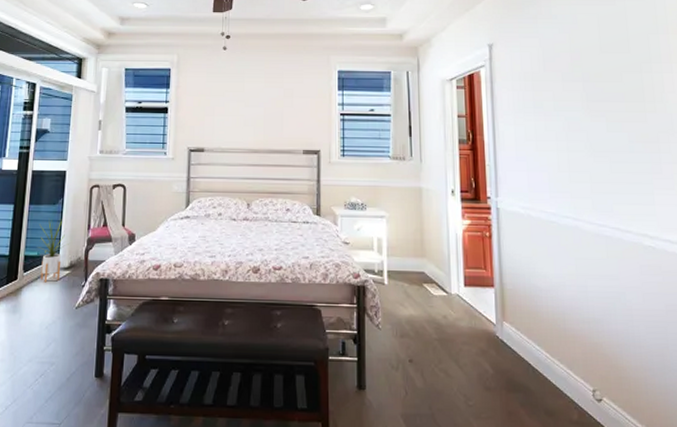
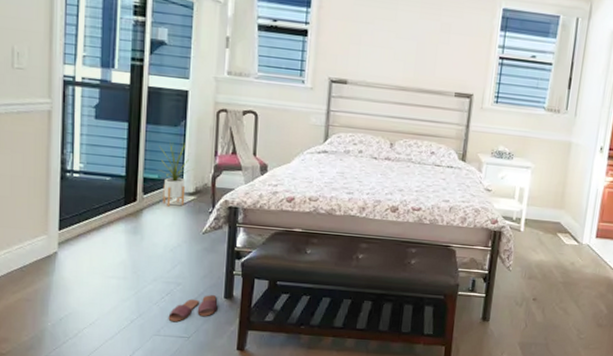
slippers: none [41,374,89,407] -> present [168,295,218,322]

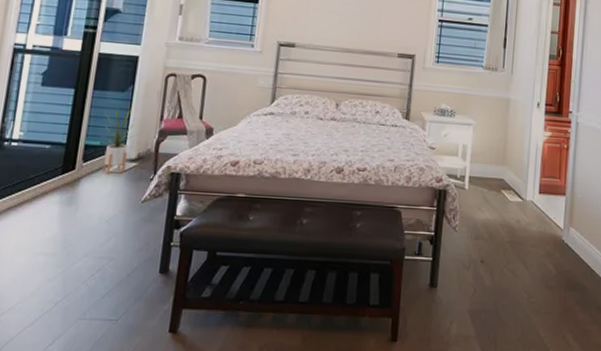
slippers: present [168,295,218,322] -> none [96,270,152,303]

